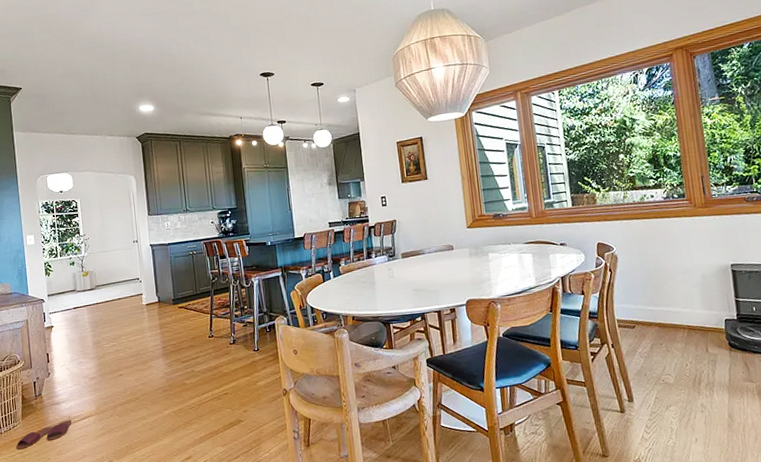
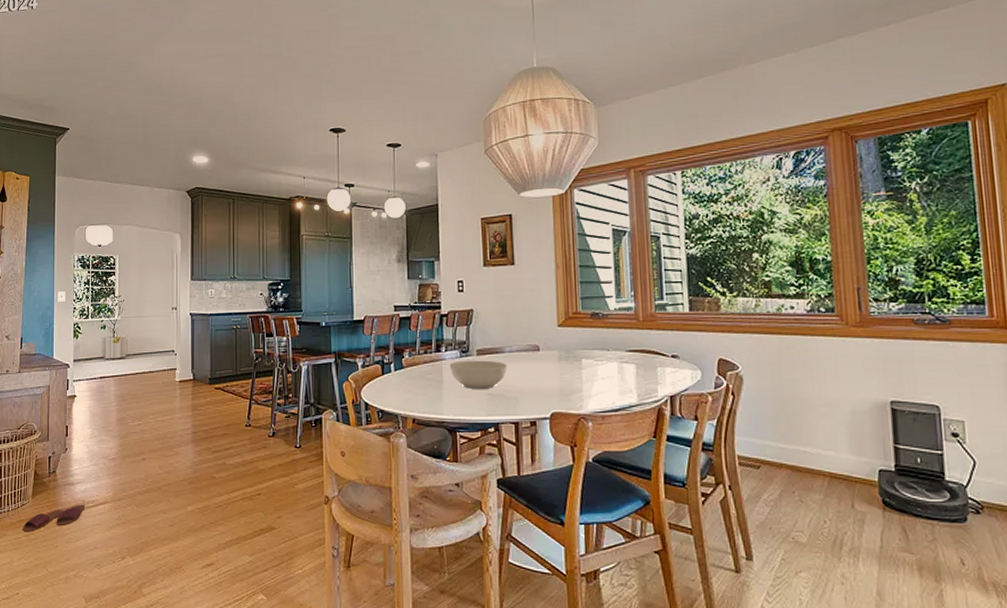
bowl: none [379,261,428,287] -> present [449,360,508,390]

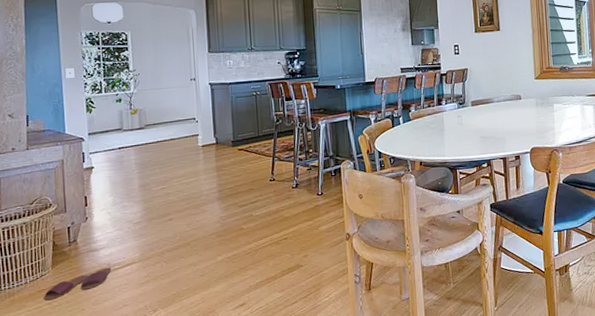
bowl: present [449,360,508,390] -> none [449,109,496,134]

